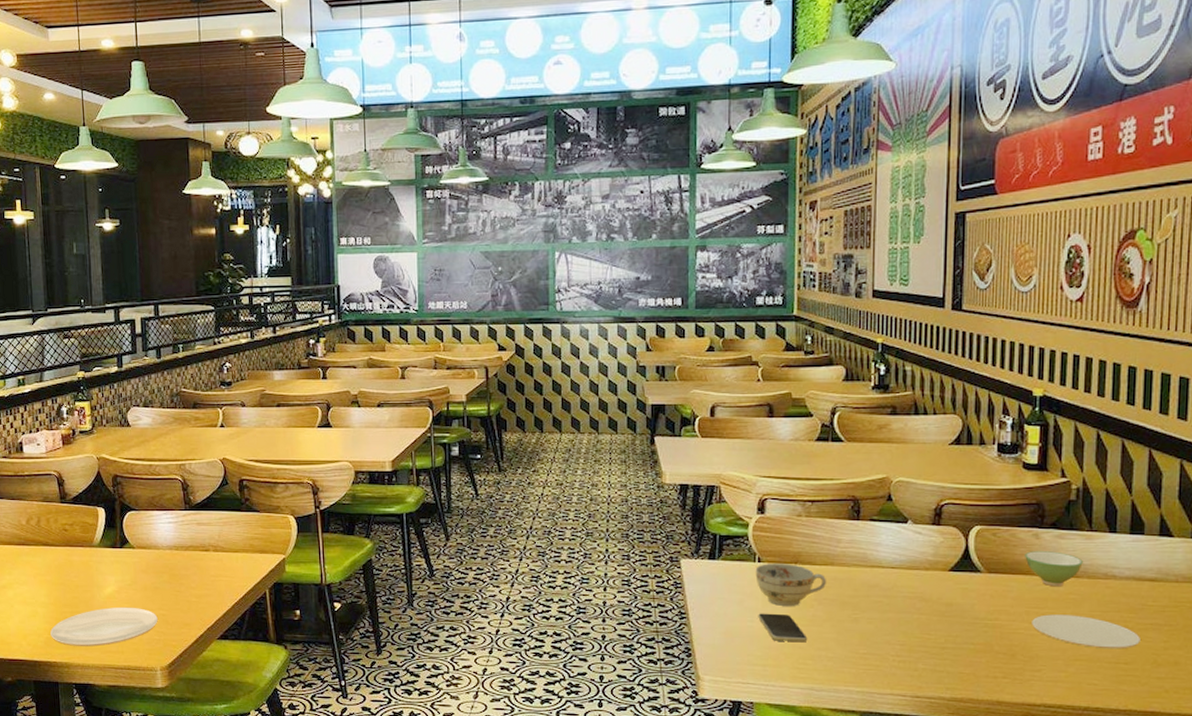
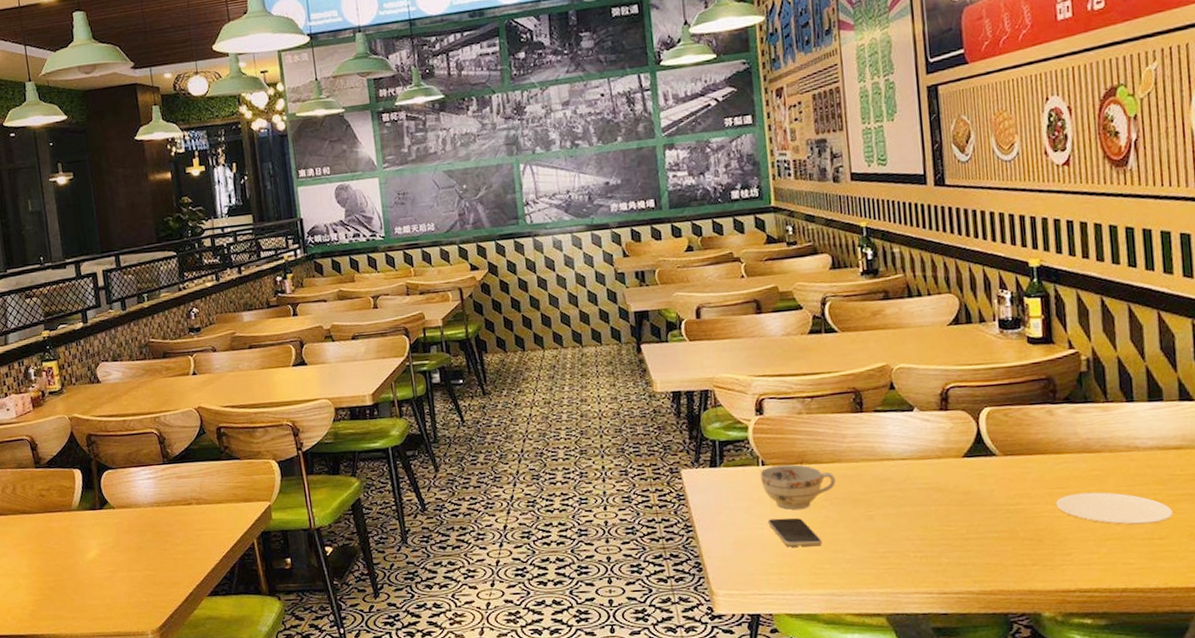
plate: present [50,607,158,647] -> none [35,570,145,617]
bowl: present [1025,551,1083,587] -> none [1040,427,1103,464]

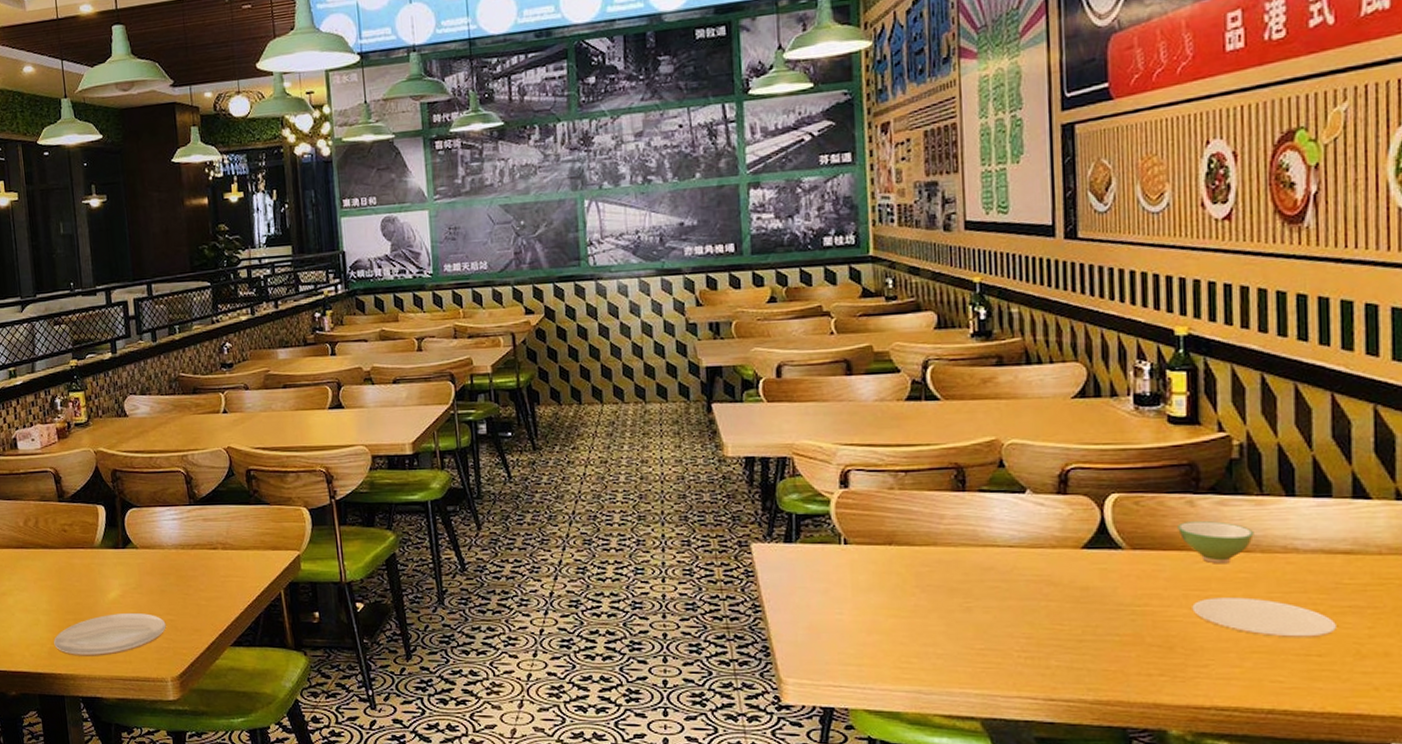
plate: none [35,570,145,617] -> present [54,612,166,656]
teacup: present [760,464,836,510] -> none [841,544,929,595]
mobile phone: present [767,517,823,547] -> none [848,604,911,636]
bowl: none [1040,427,1103,464] -> present [1178,521,1254,564]

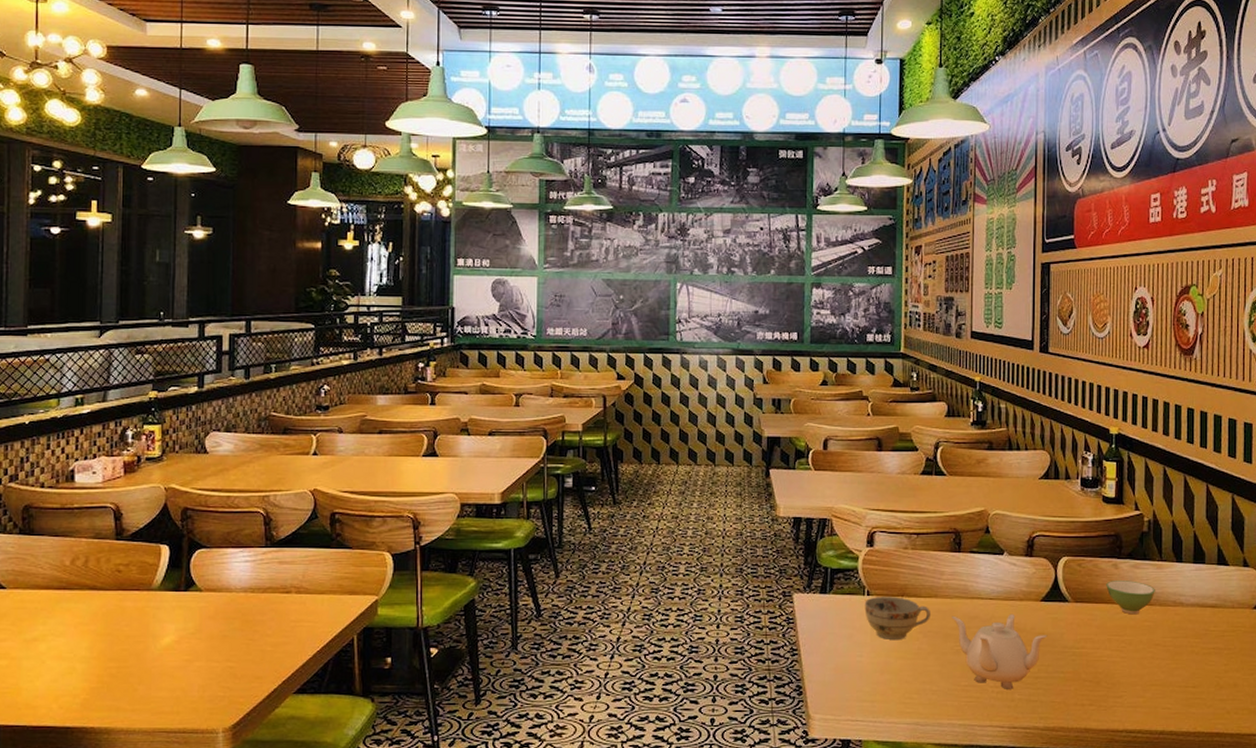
plate: present [54,612,166,656] -> none [89,659,224,708]
teacup: none [841,544,929,595] -> present [864,596,930,639]
teapot: none [958,564,1094,654] -> present [952,614,1048,689]
plate: present [1192,597,1336,639] -> none [1113,641,1205,674]

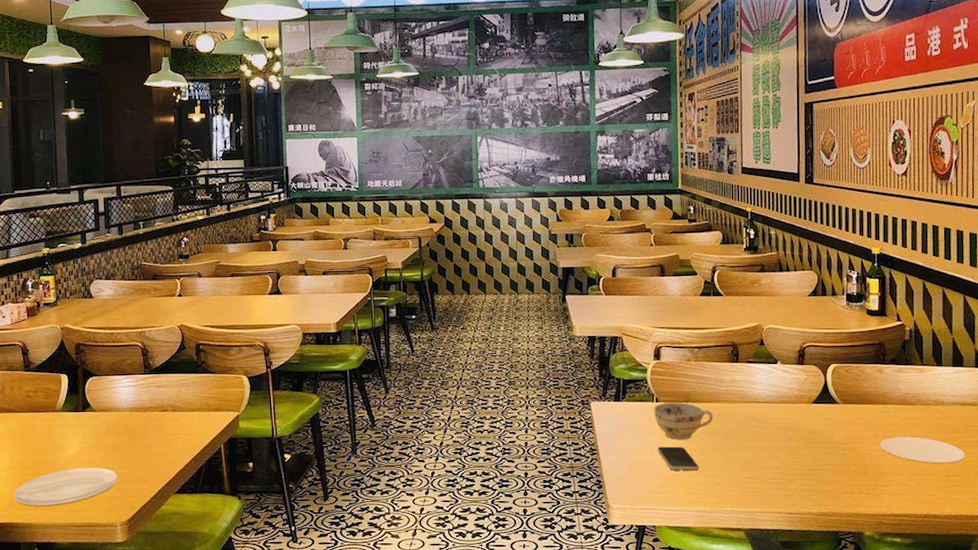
plate: none [89,659,224,708] -> present [13,467,118,507]
mobile phone: none [867,647,913,676] -> present [657,446,699,471]
teapot: present [952,614,1048,689] -> none [732,415,819,481]
bowl: present [1106,580,1155,615] -> none [872,383,917,413]
plate: none [1113,641,1205,674] -> present [880,436,965,465]

